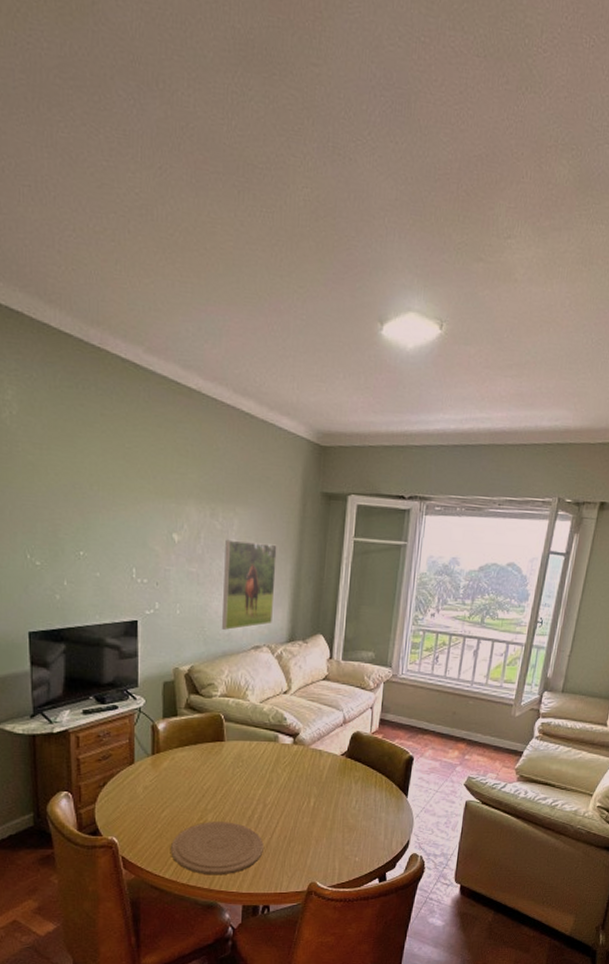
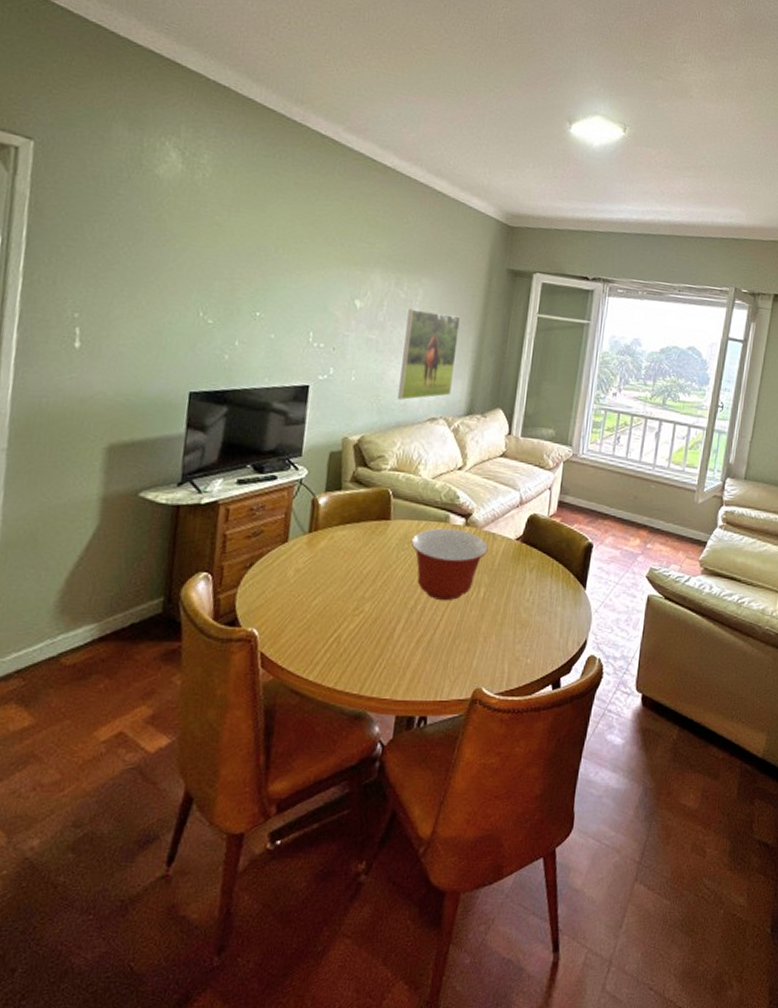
plate: present [171,821,264,875] -> none [318,612,426,678]
mixing bowl: none [244,747,316,811] -> present [410,528,488,601]

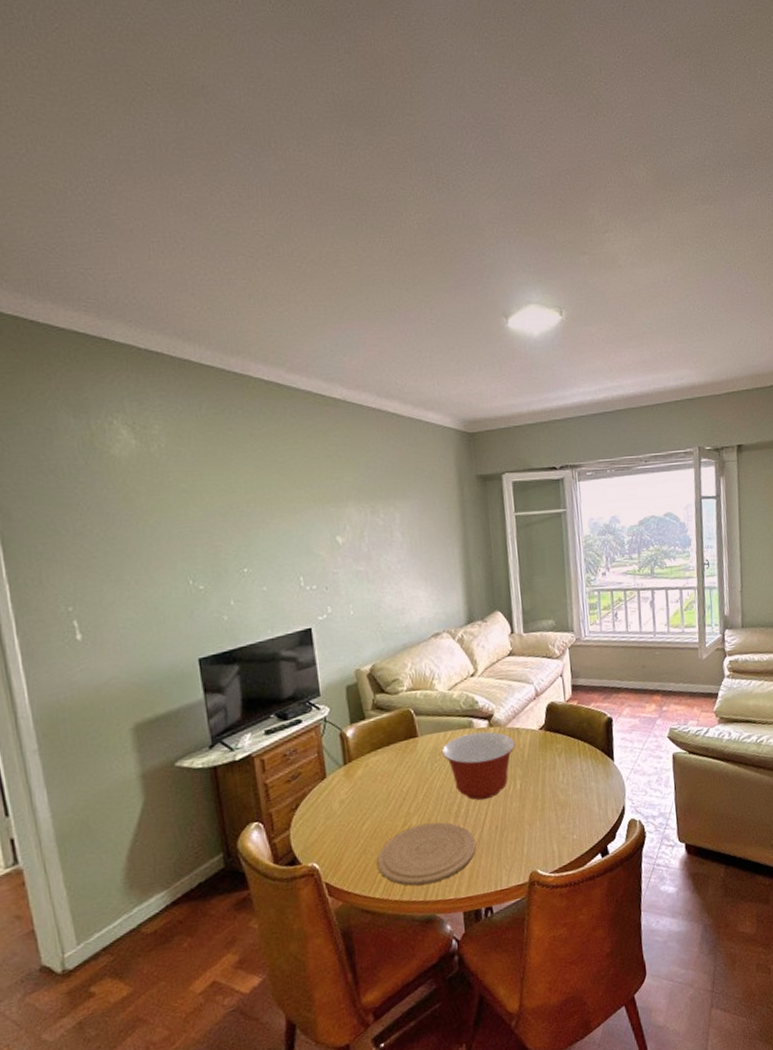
plate: none [318,612,426,678] -> present [377,822,476,886]
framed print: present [398,308,461,400] -> none [390,531,448,623]

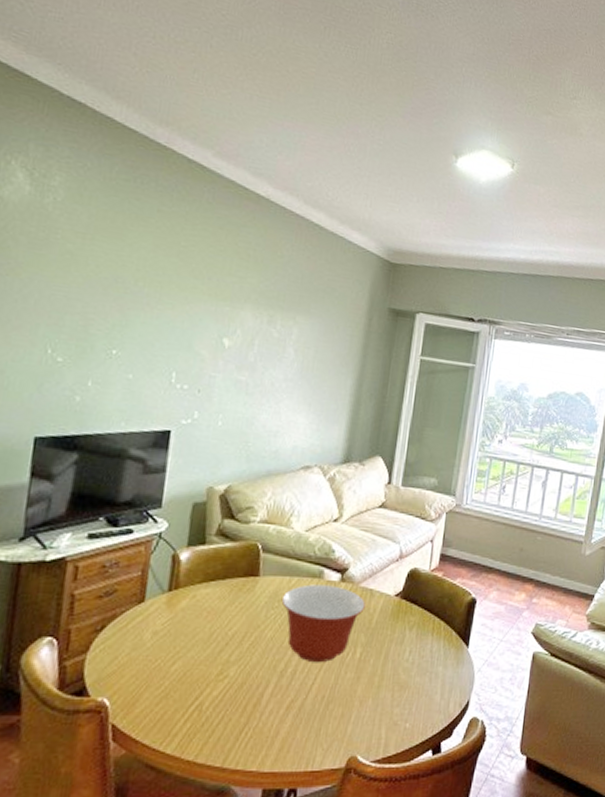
plate: present [377,822,476,886] -> none [177,677,296,749]

